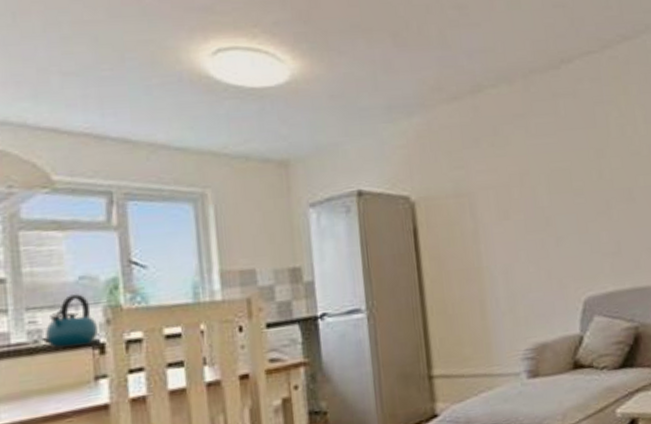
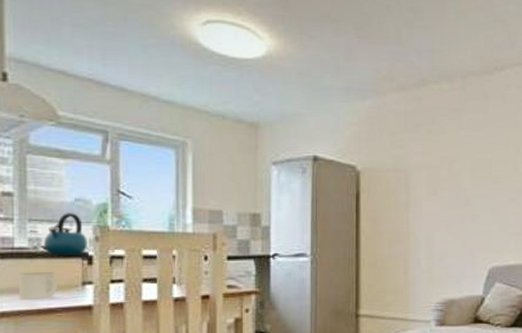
mug: none [18,368,67,407] -> present [18,272,59,301]

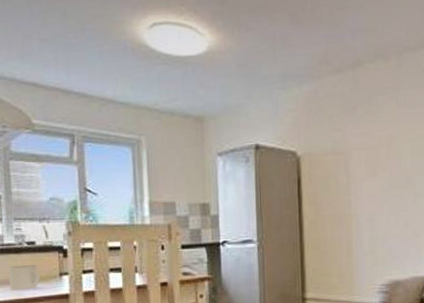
kettle: present [43,213,87,256] -> none [26,211,62,250]

